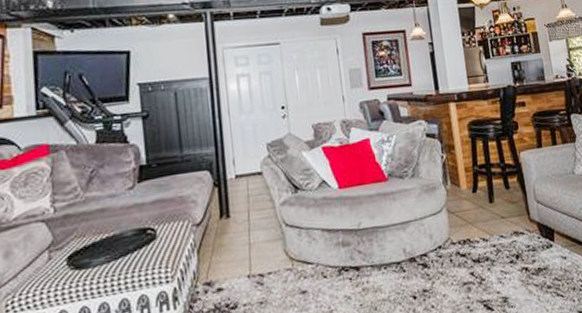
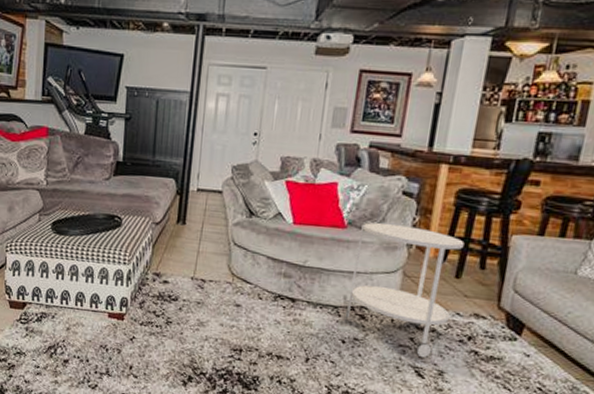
side table: none [400,163,497,290] -> present [344,222,465,358]

